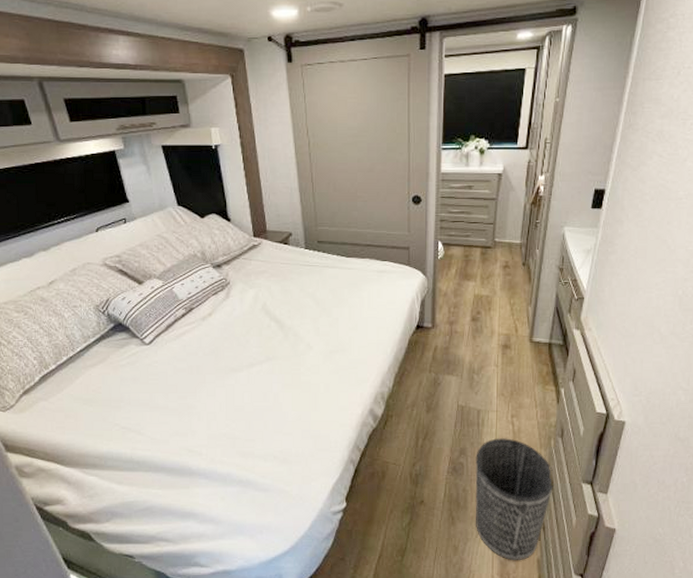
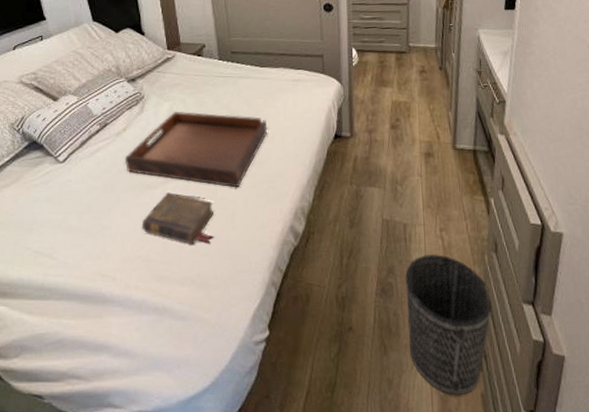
serving tray: none [210,298,352,373] -> present [124,111,268,188]
book: none [228,376,297,424] -> present [143,192,214,245]

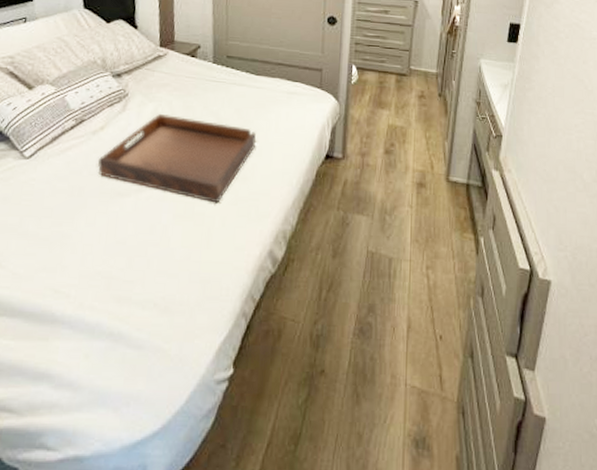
book: present [143,192,214,245] -> none [107,202,189,264]
wastebasket: present [405,253,492,395] -> none [384,293,474,456]

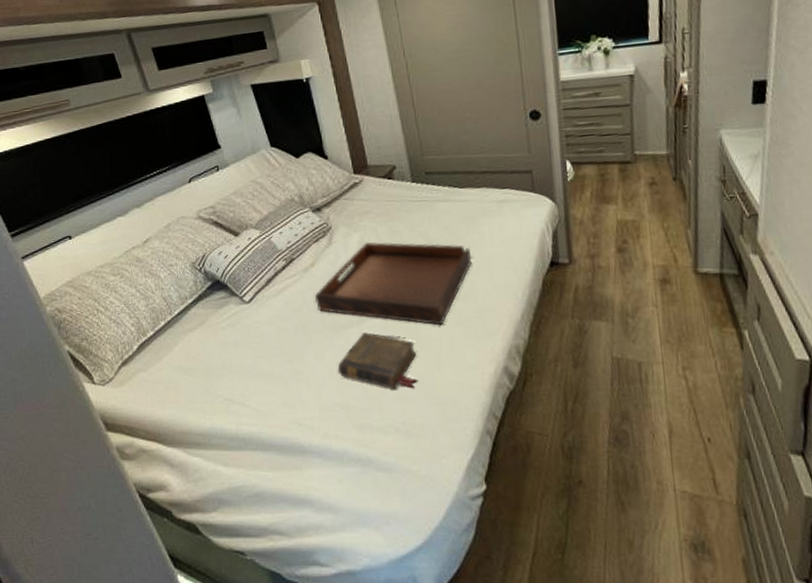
book: none [107,202,189,264] -> present [338,332,418,389]

